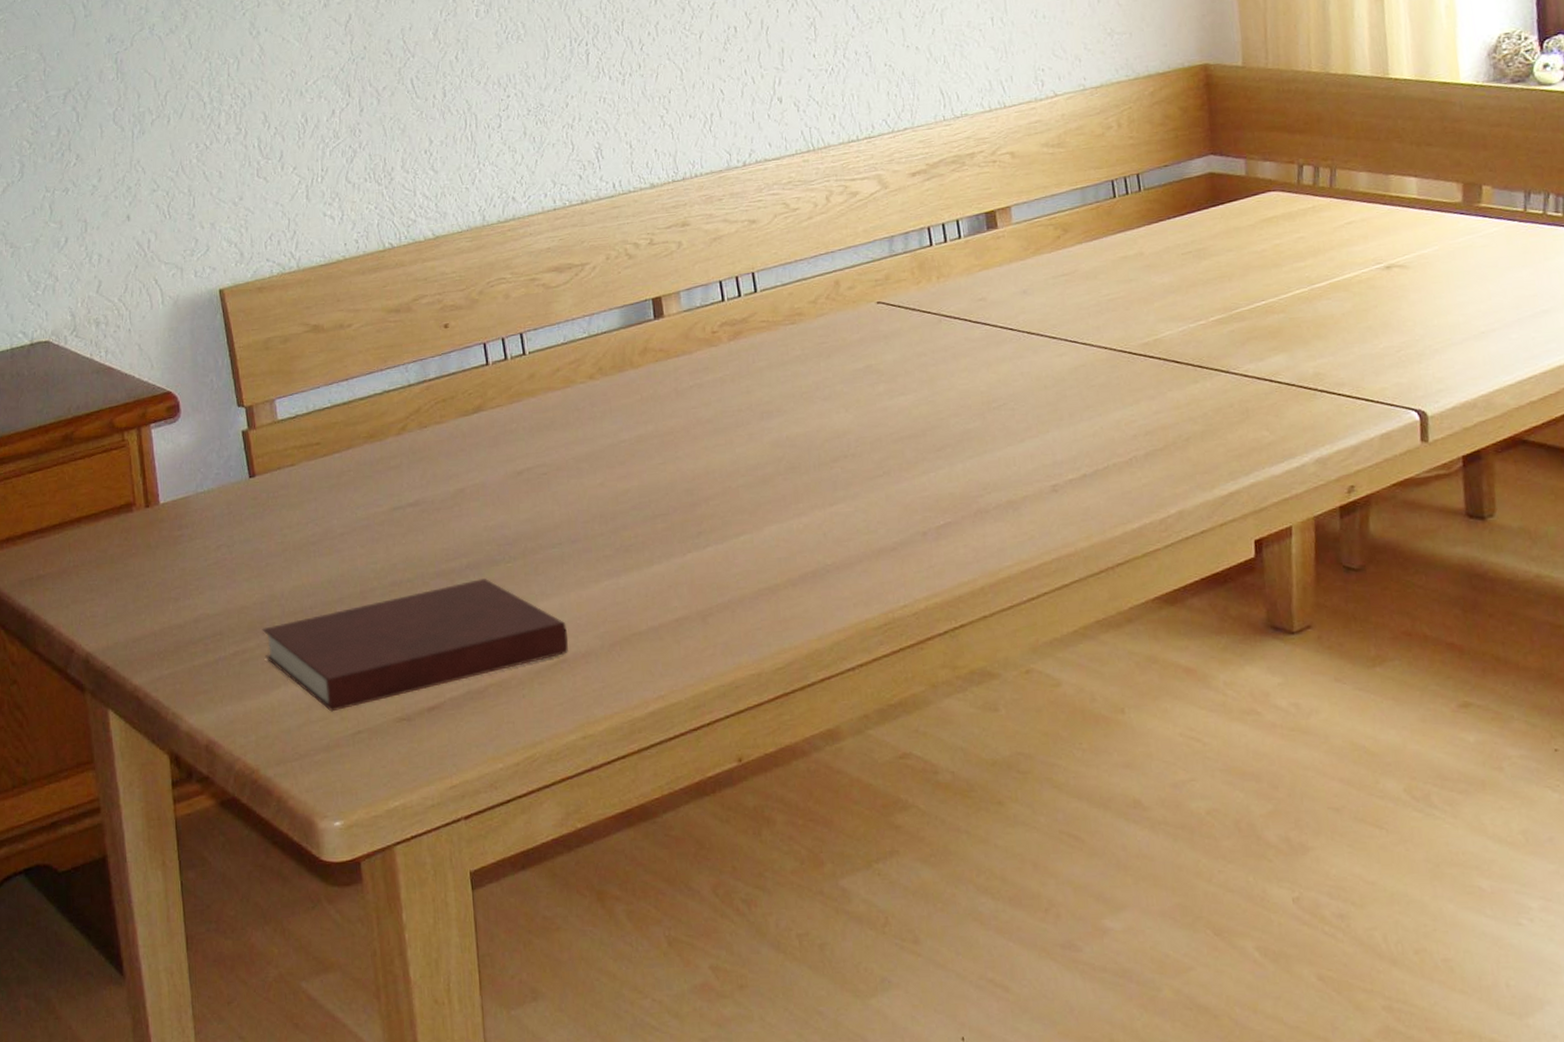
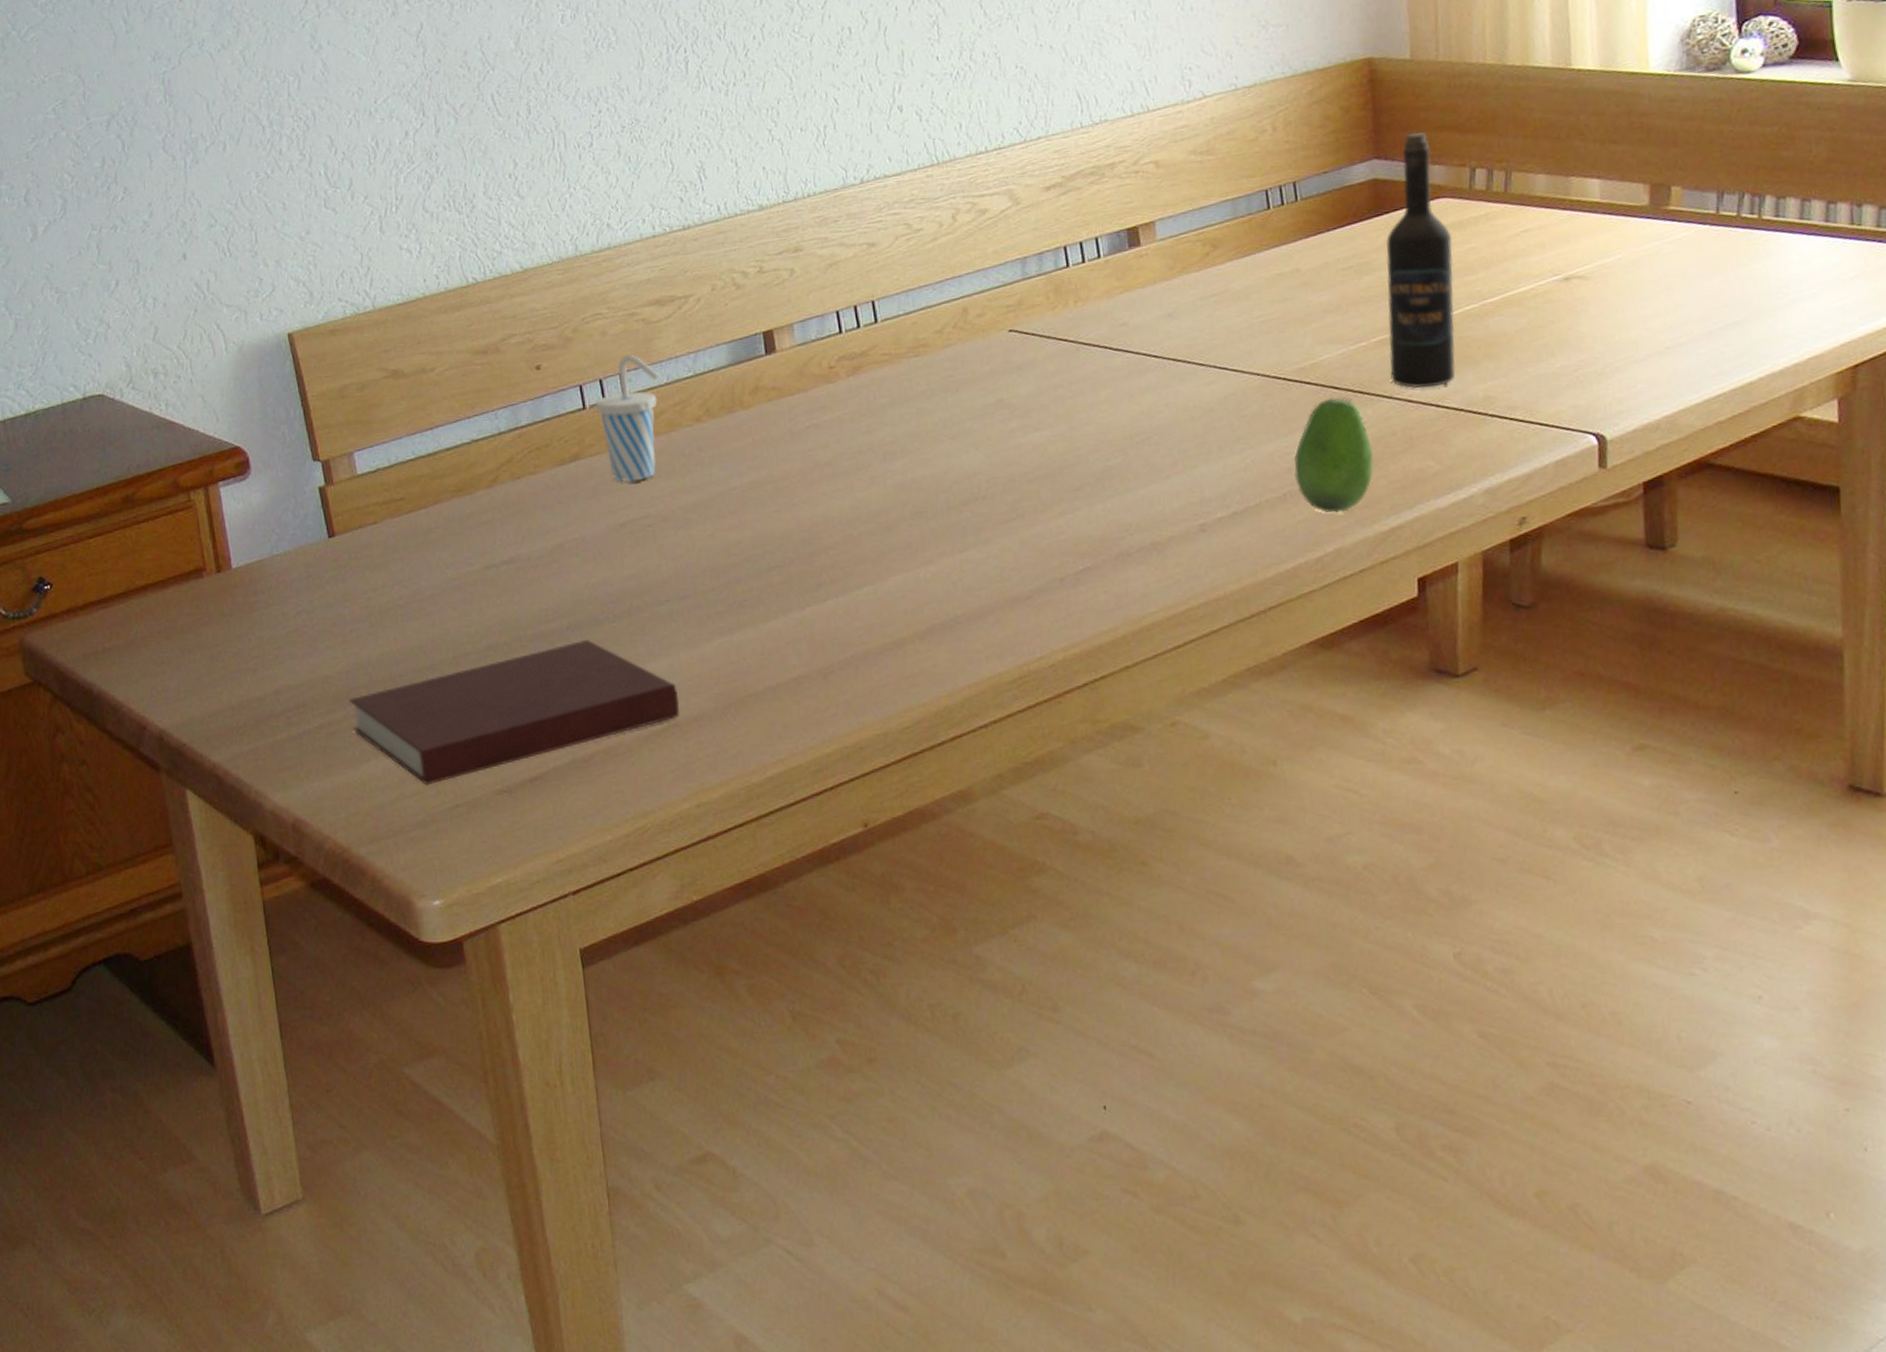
cup: none [497,316,557,433] -> present [595,354,659,483]
fruit: none [1138,370,1213,478] -> present [1293,396,1374,513]
wine bottle: none [1222,132,1287,364] -> present [1386,132,1456,388]

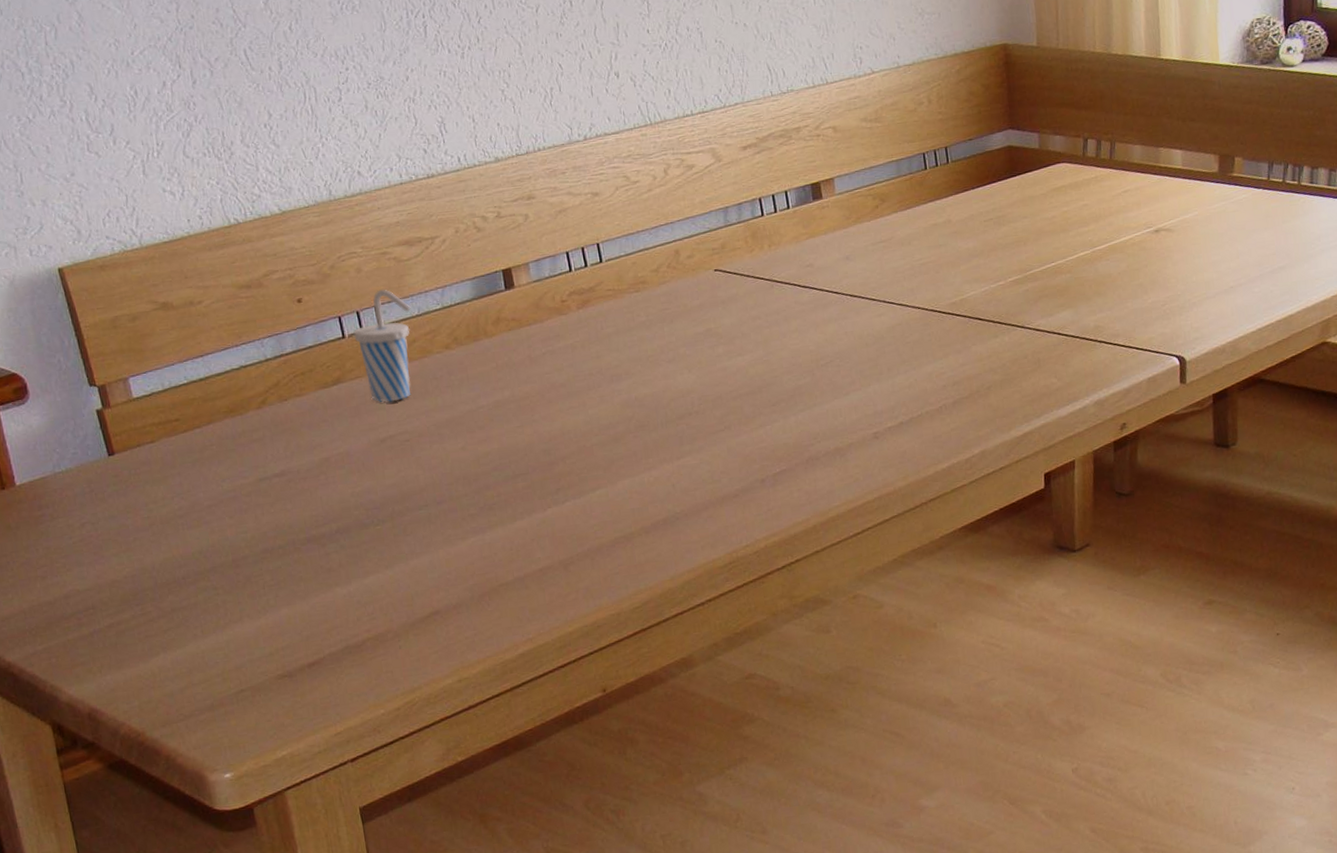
notebook: present [348,640,680,786] -> none [135,541,440,674]
fruit: present [1293,396,1374,513] -> none [947,326,1011,422]
wine bottle: present [1386,132,1456,388] -> none [1019,108,1073,320]

